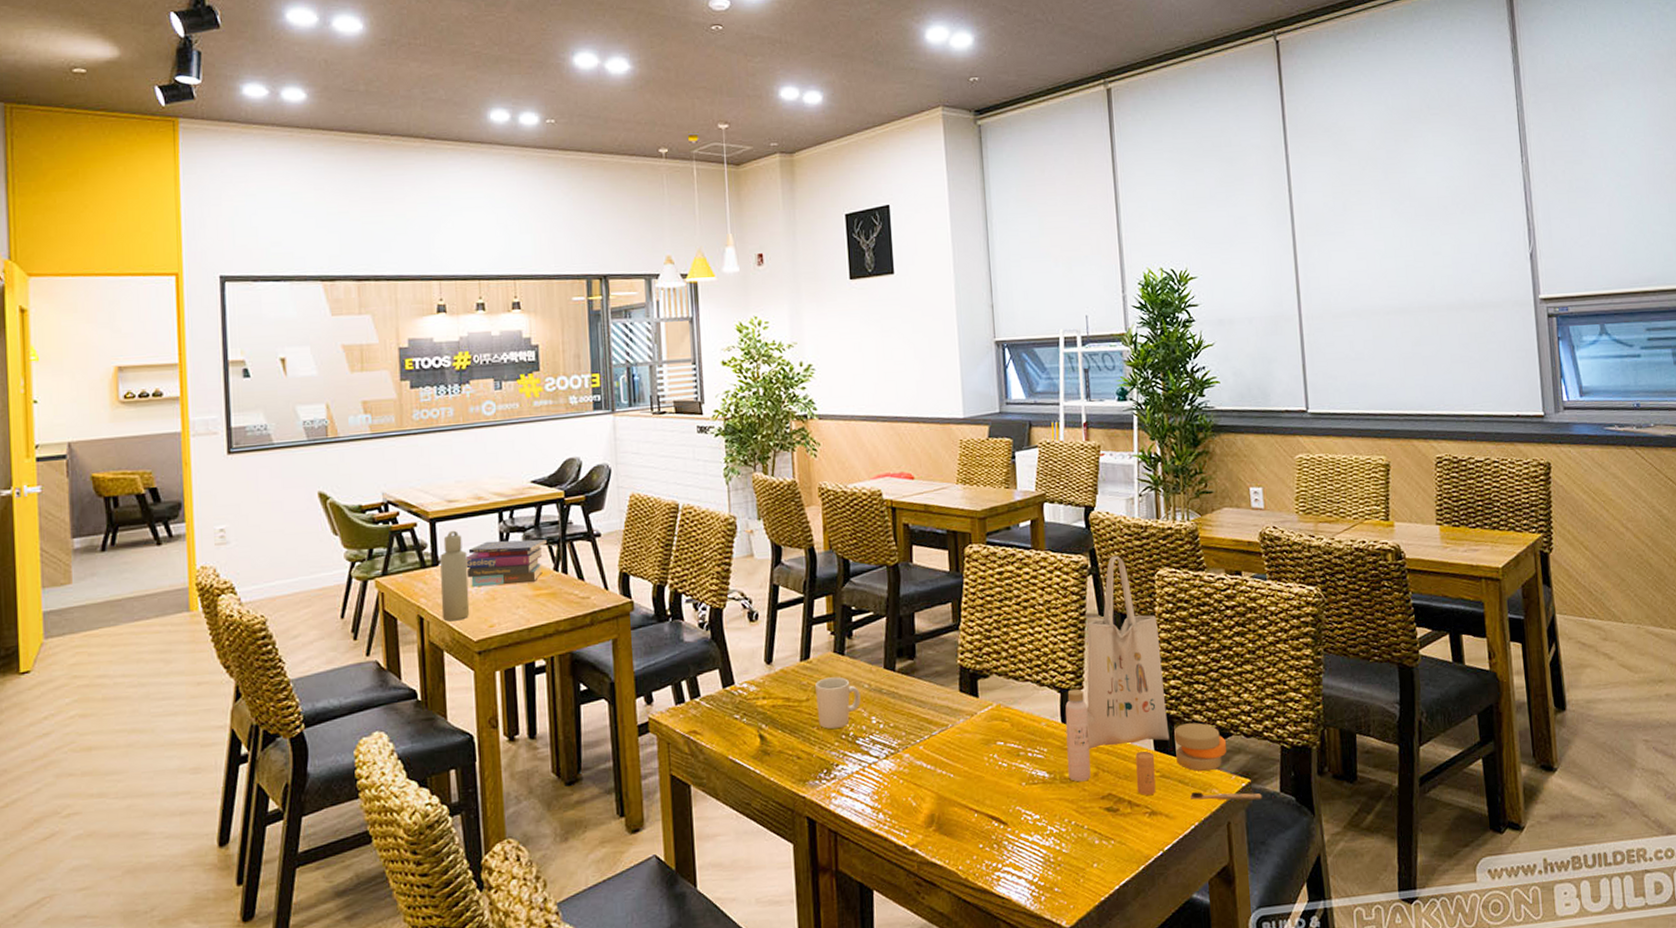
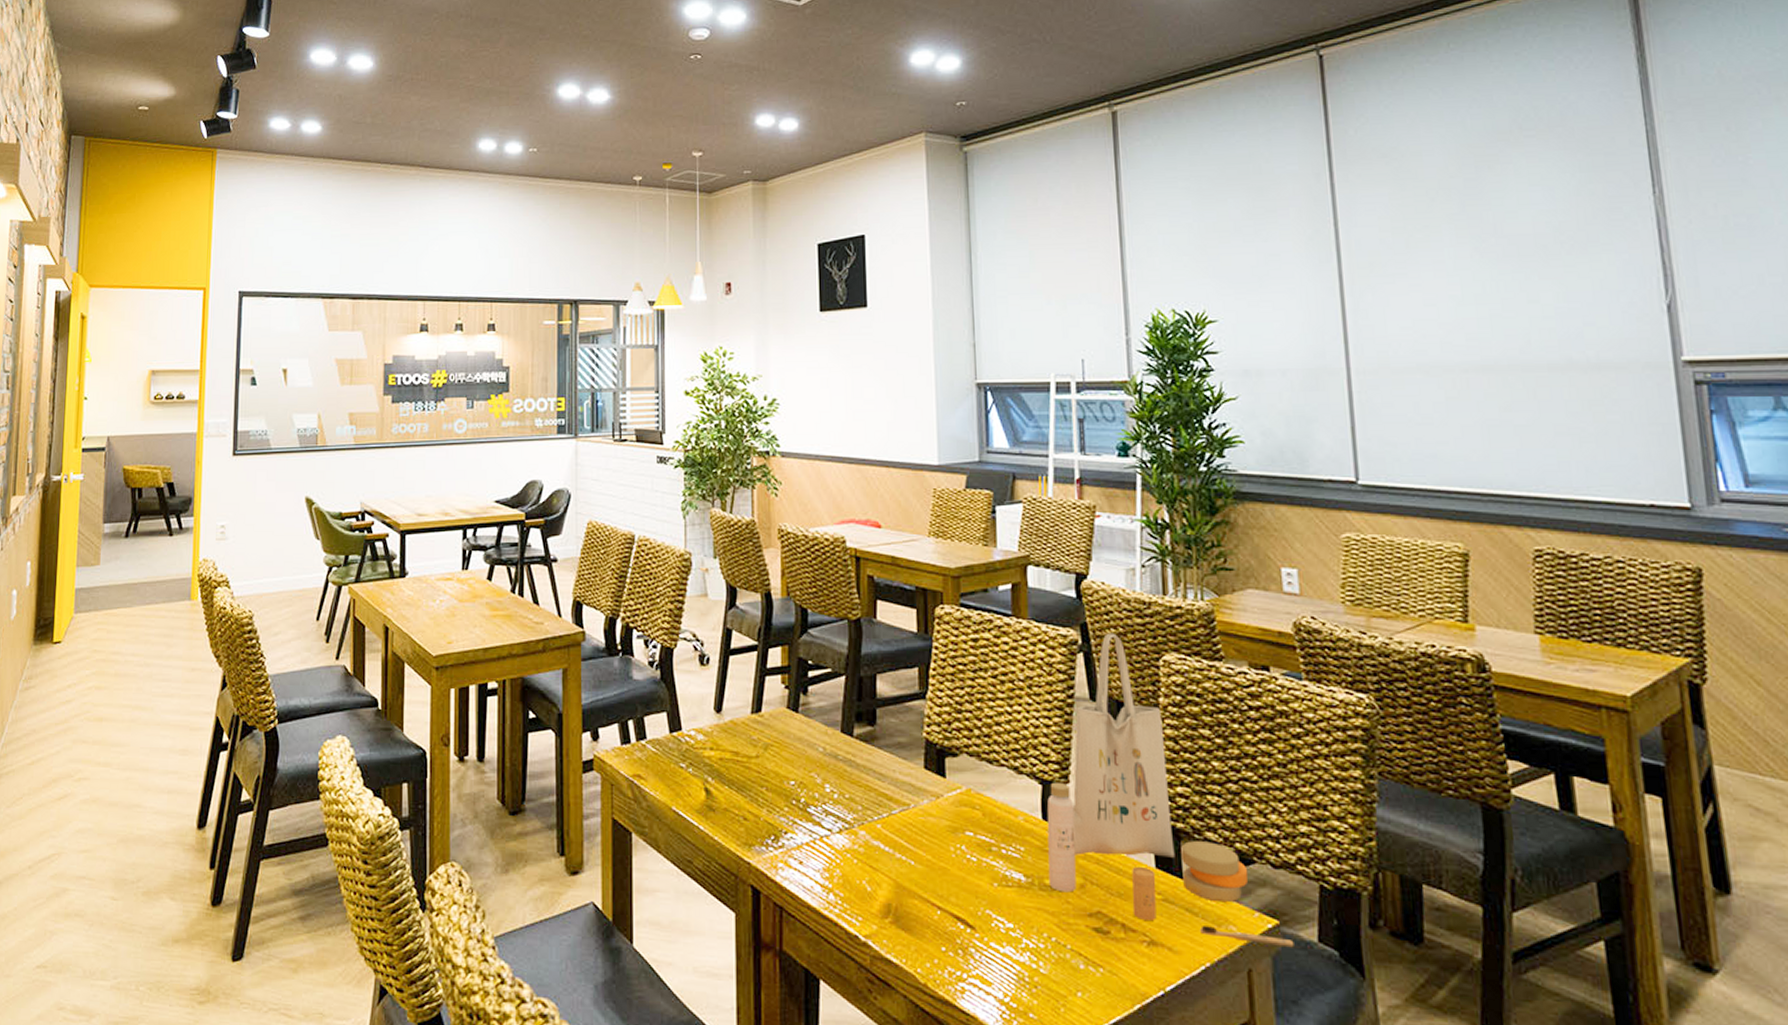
bottle: present [440,530,470,621] -> none [405,544,432,634]
books: present [466,539,546,586] -> none [430,557,506,603]
mug: present [815,677,861,730] -> none [766,735,814,793]

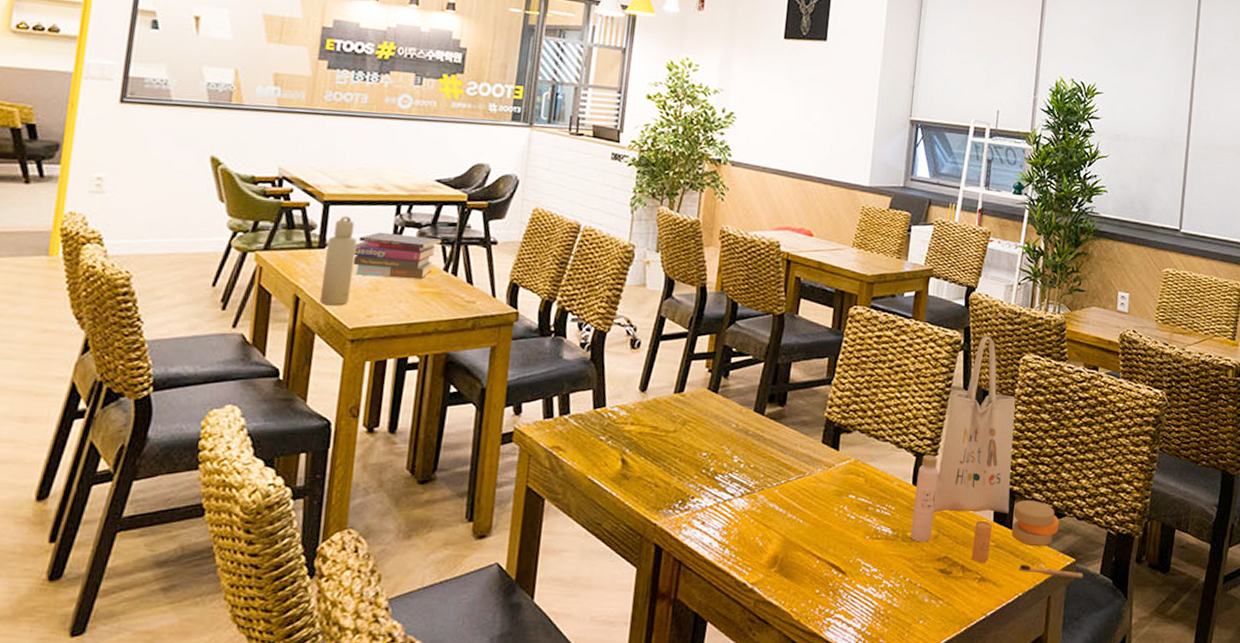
bottle: none [405,544,432,634] -> present [319,215,357,306]
books: none [430,557,506,603] -> present [352,232,441,280]

